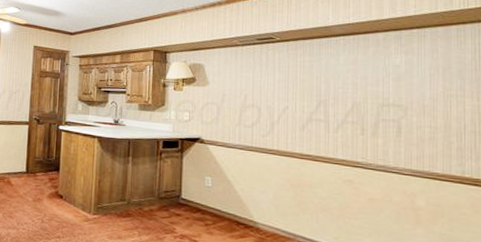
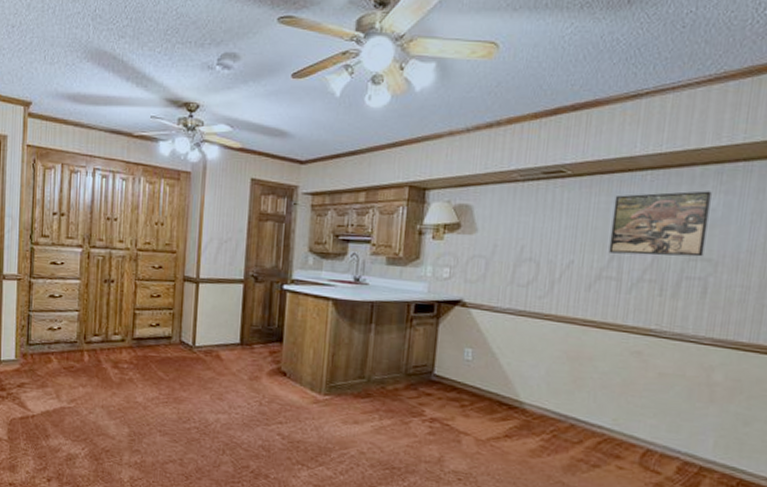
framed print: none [316,51,394,103] -> present [608,191,712,257]

